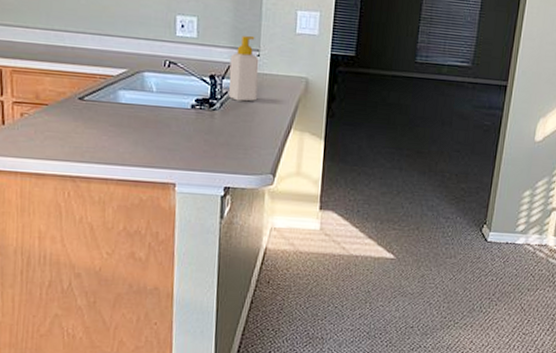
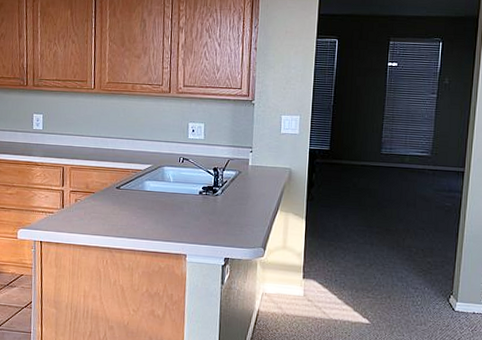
soap bottle: present [228,35,259,102] -> none [228,136,252,189]

